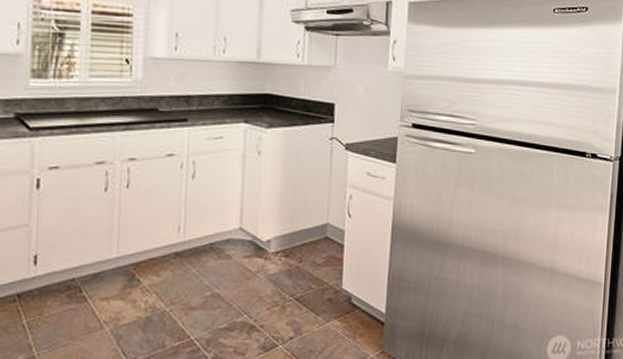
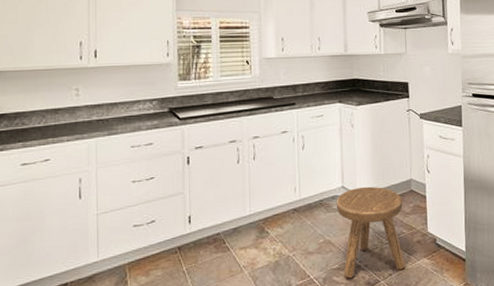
stool: none [230,229,315,340] -> present [336,186,405,278]

